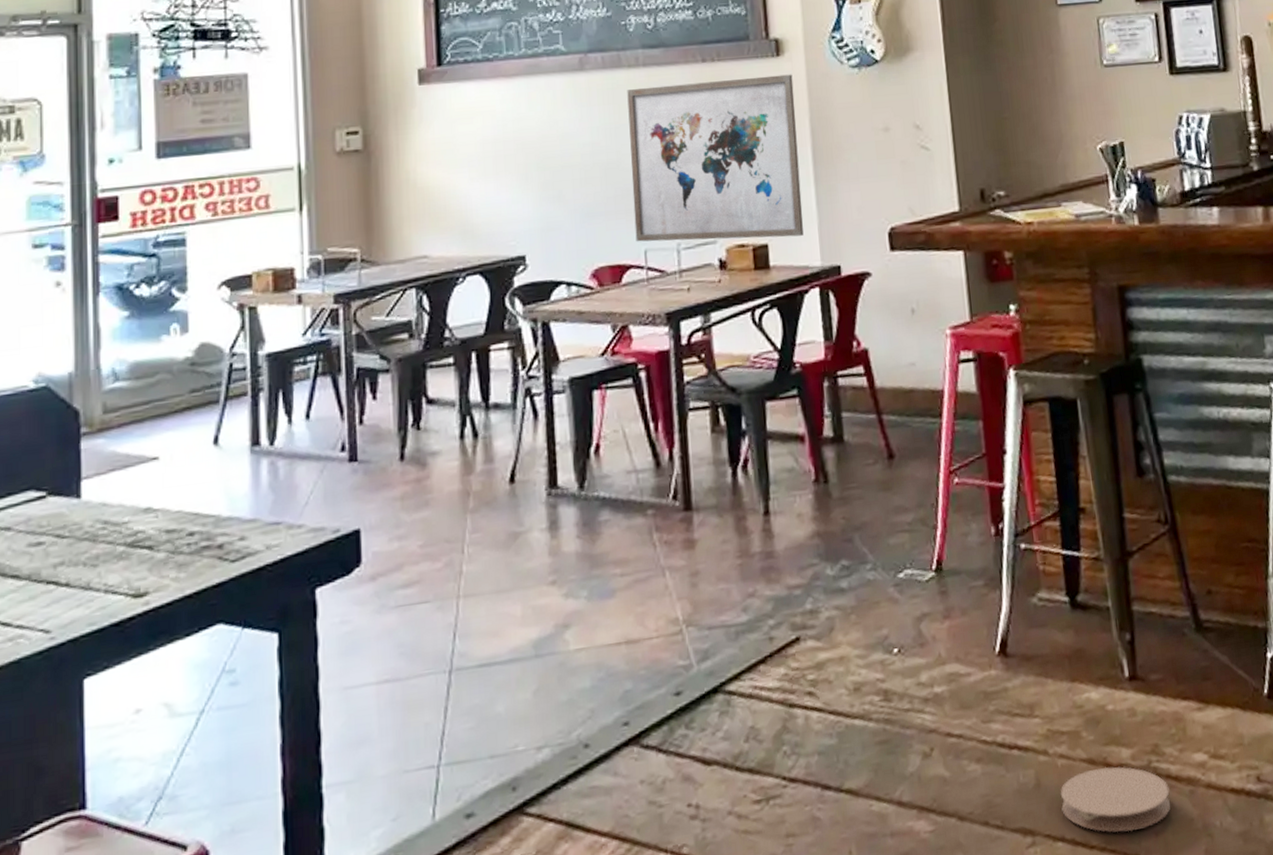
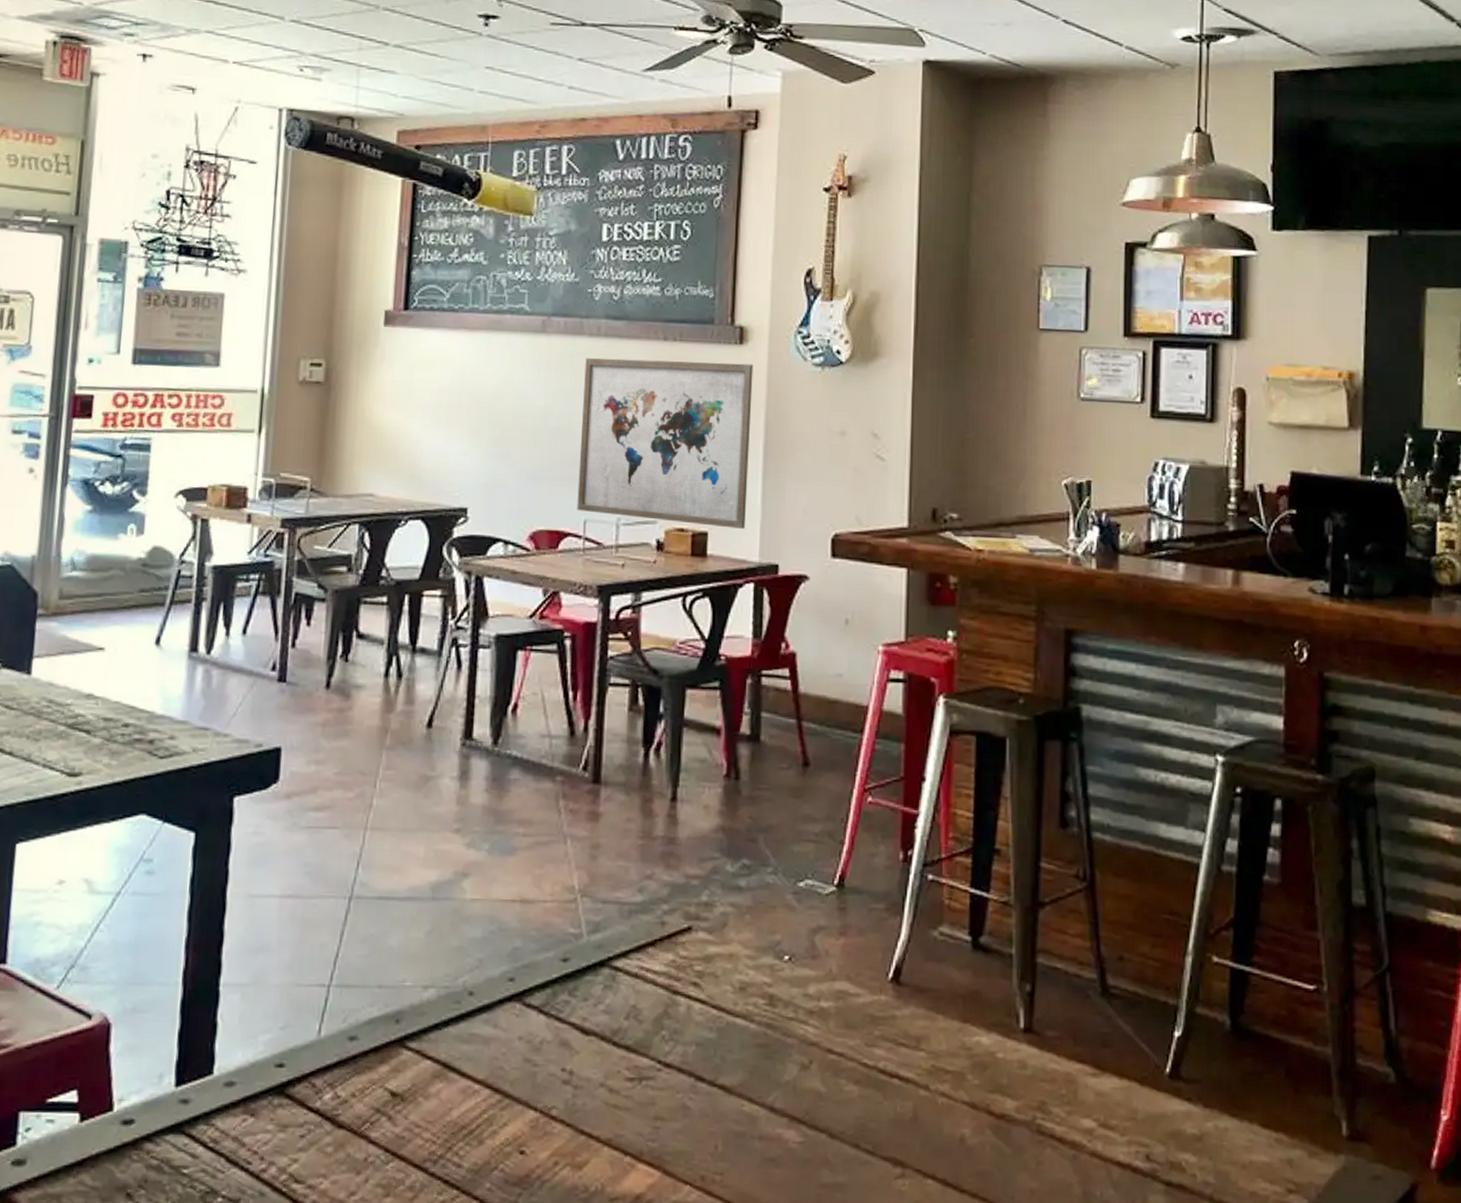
coaster: present [1060,766,1171,833] -> none [936,1114,1051,1184]

